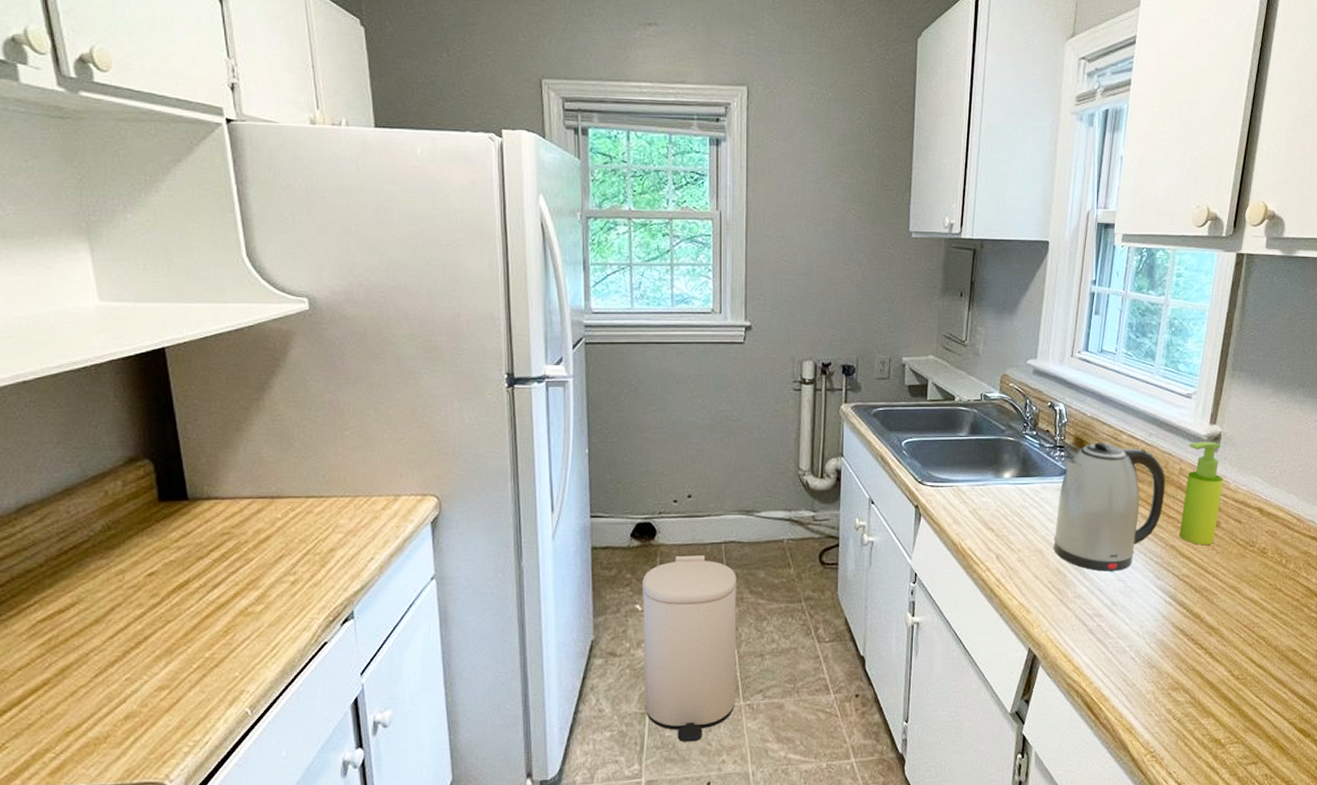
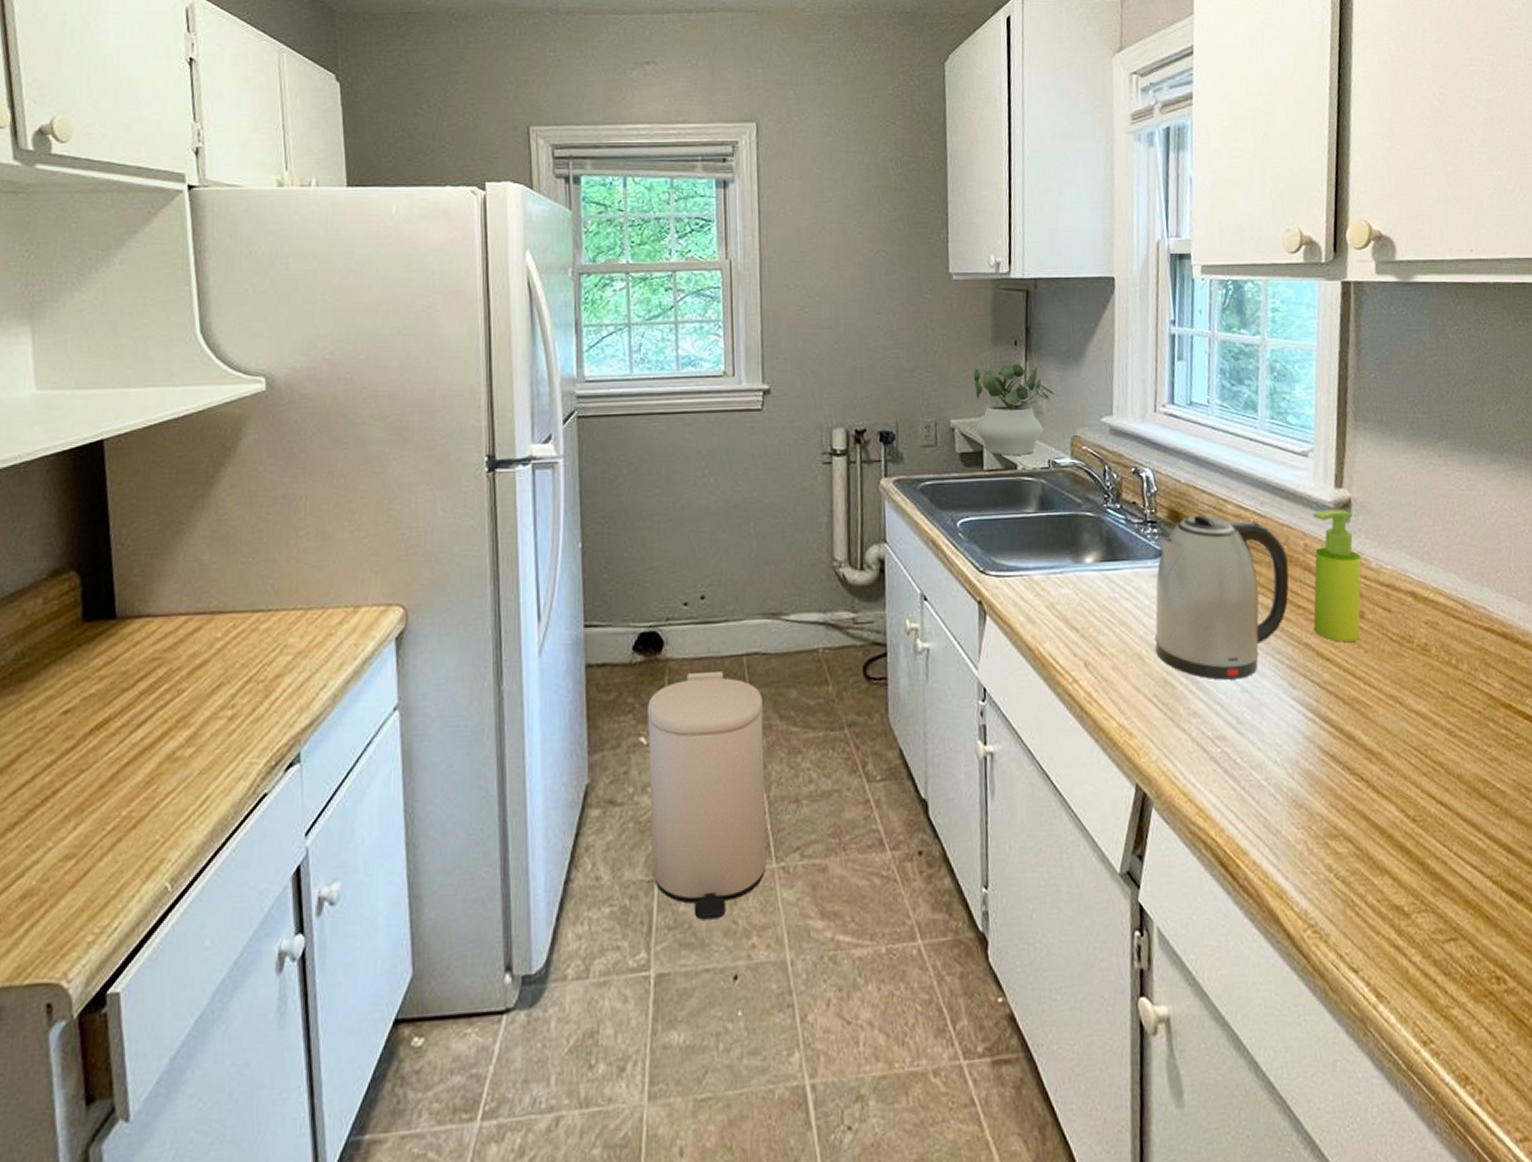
potted plant: none [922,312,991,389] -> present [973,364,1056,456]

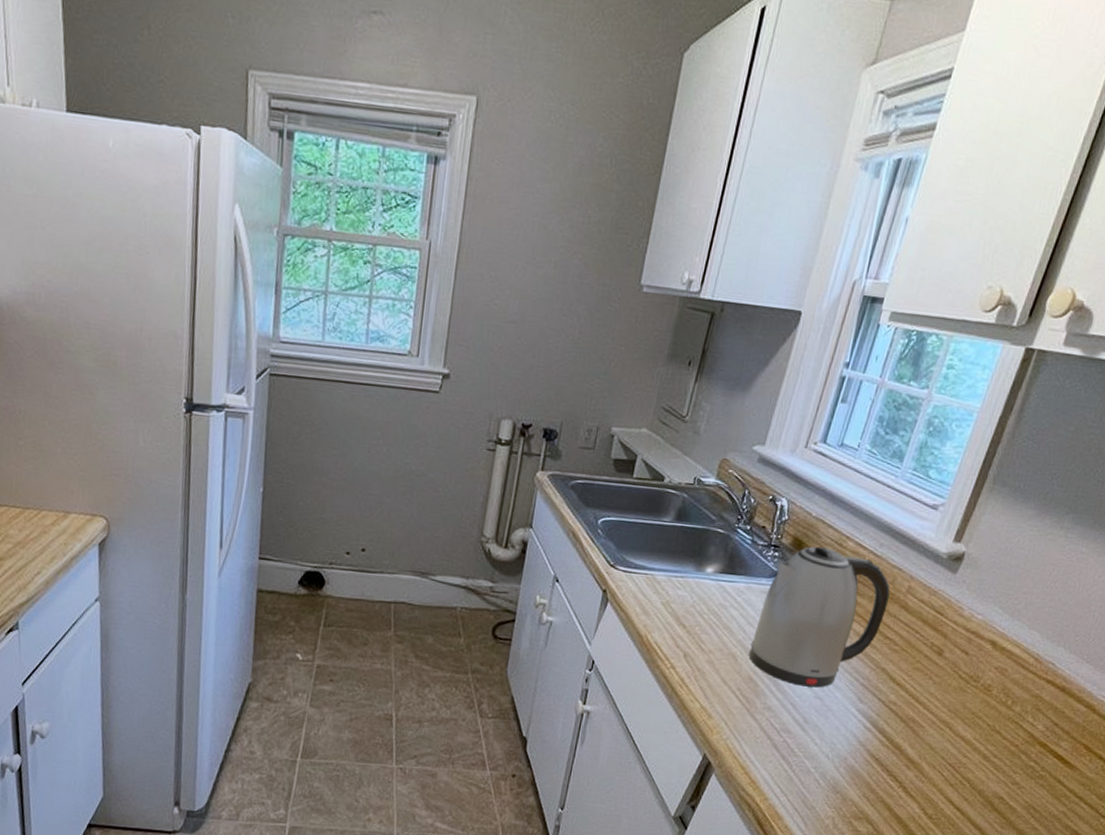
pedal bin: present [646,671,766,920] -> none [295,609,403,796]
potted plant: present [973,364,1056,456] -> none [633,382,716,470]
soap dispenser: present [1312,509,1362,642] -> none [894,559,962,673]

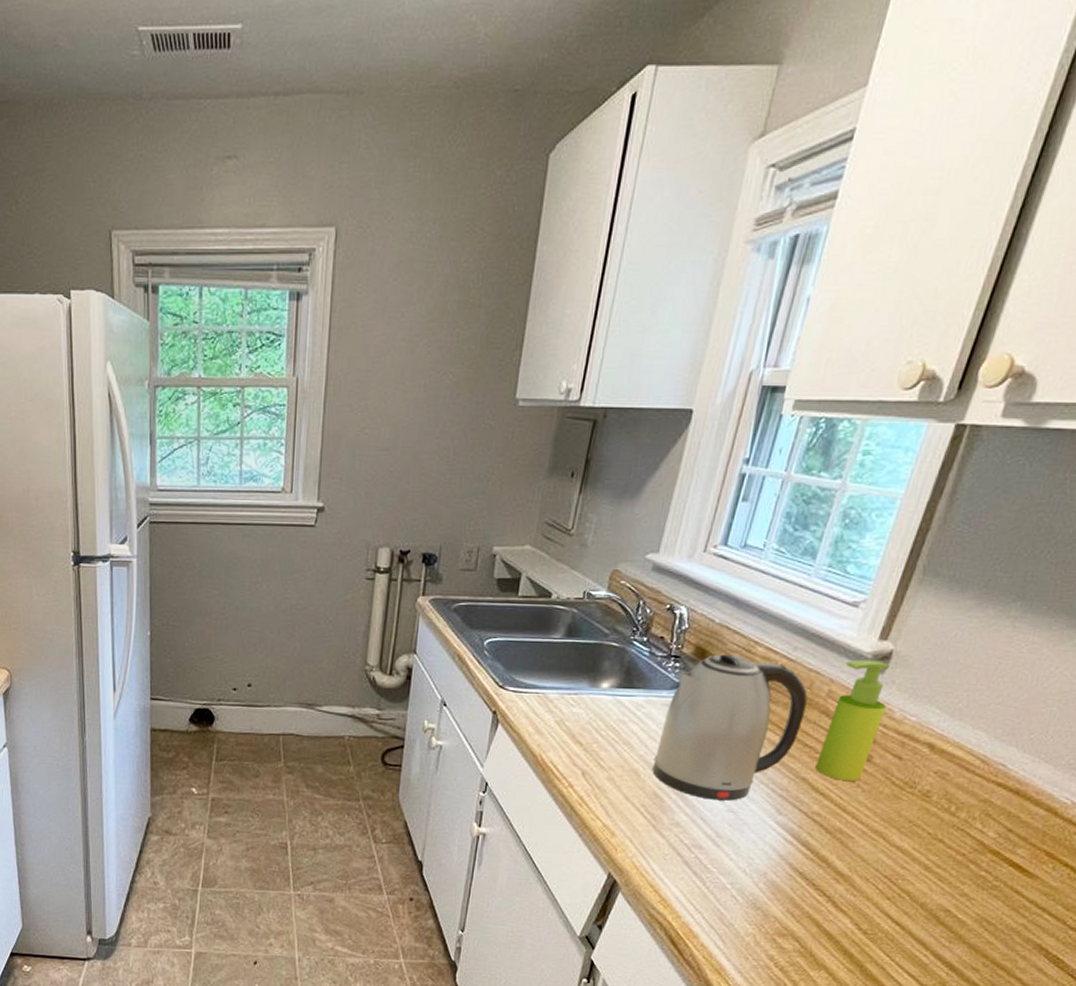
soap dispenser: none [894,559,962,673] -> present [815,659,890,781]

